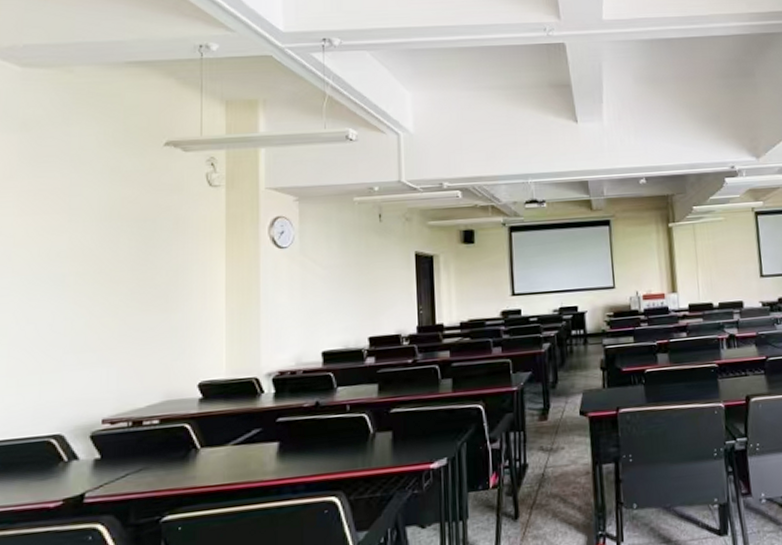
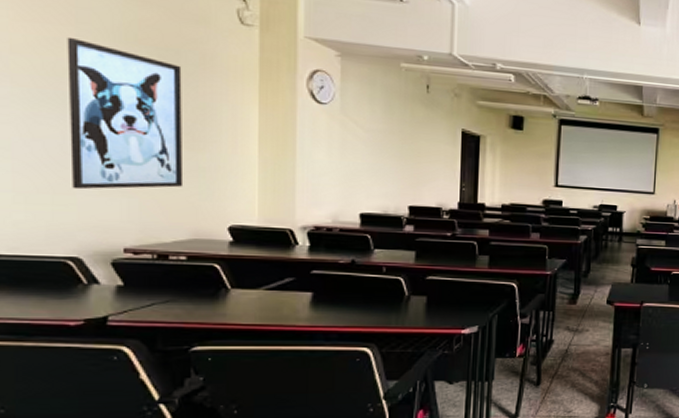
wall art: none [58,223,158,366] -> present [67,36,184,190]

